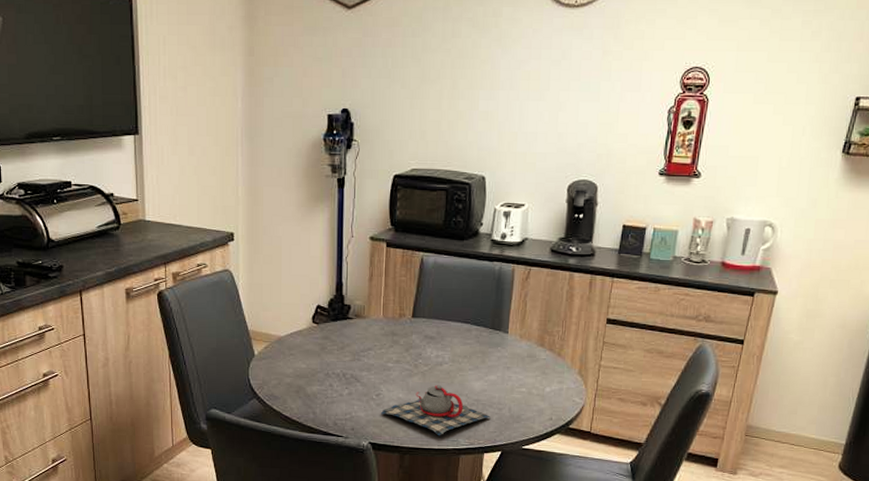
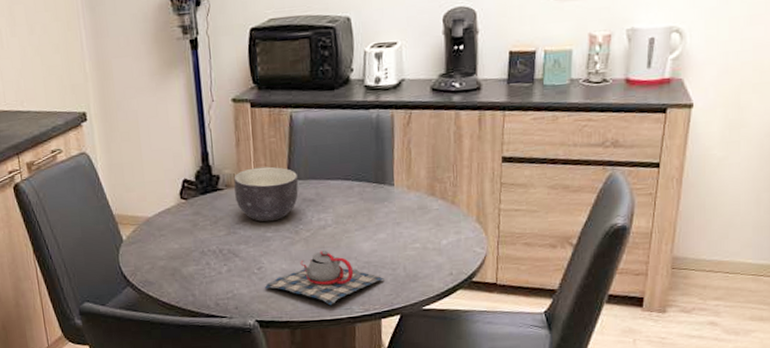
bowl: none [363,302,422,353] -> present [234,166,299,222]

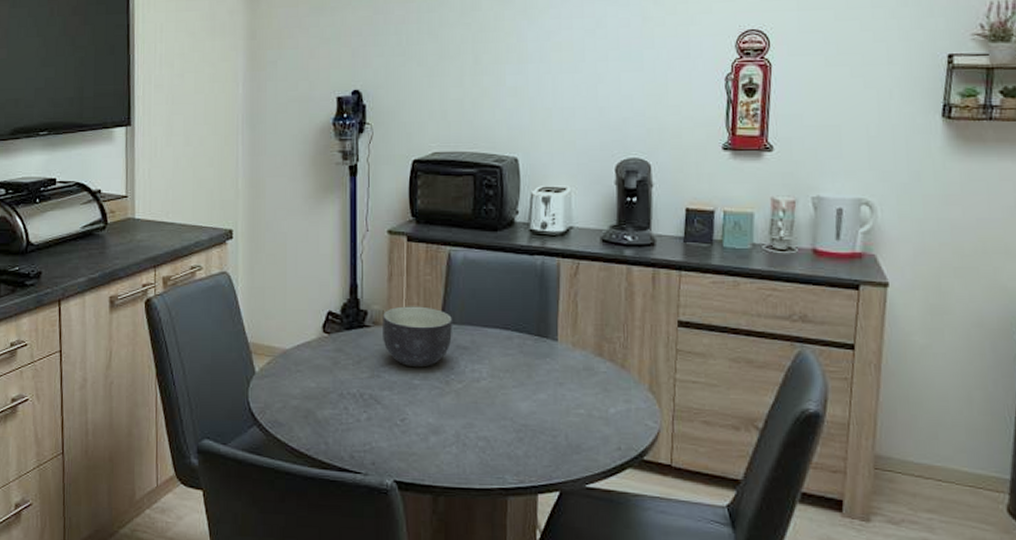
teapot: present [265,250,384,306] -> none [407,407,543,472]

